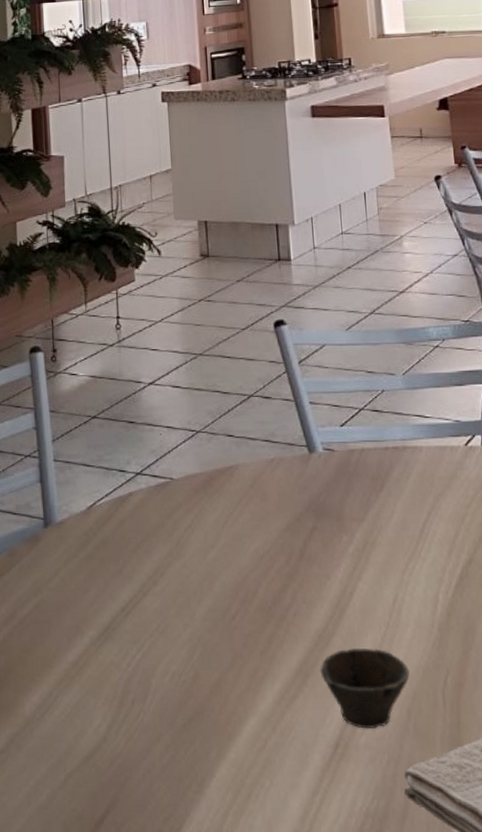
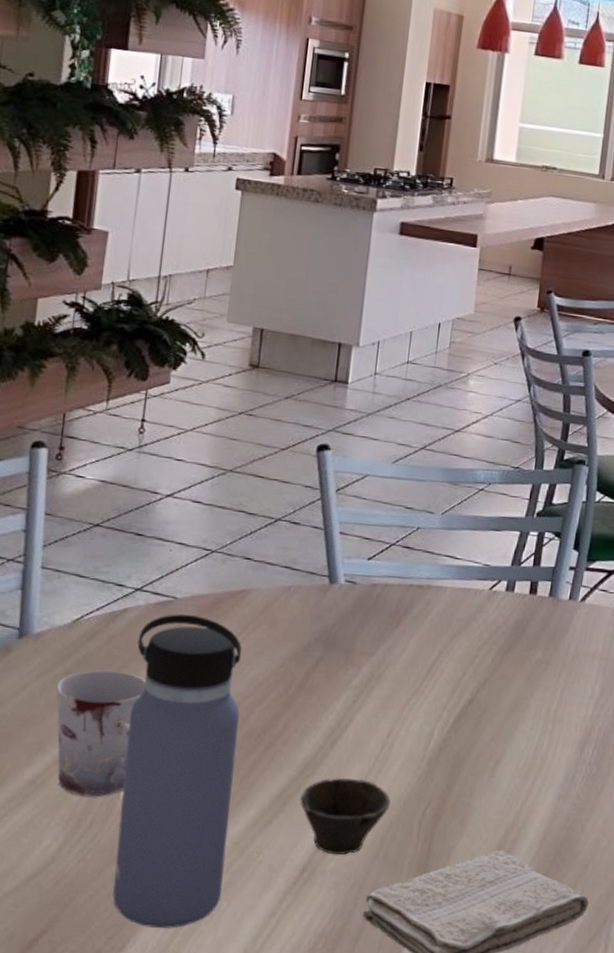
cup: none [83,552,160,677] -> present [56,670,146,798]
water bottle: none [145,494,263,809] -> present [113,614,243,929]

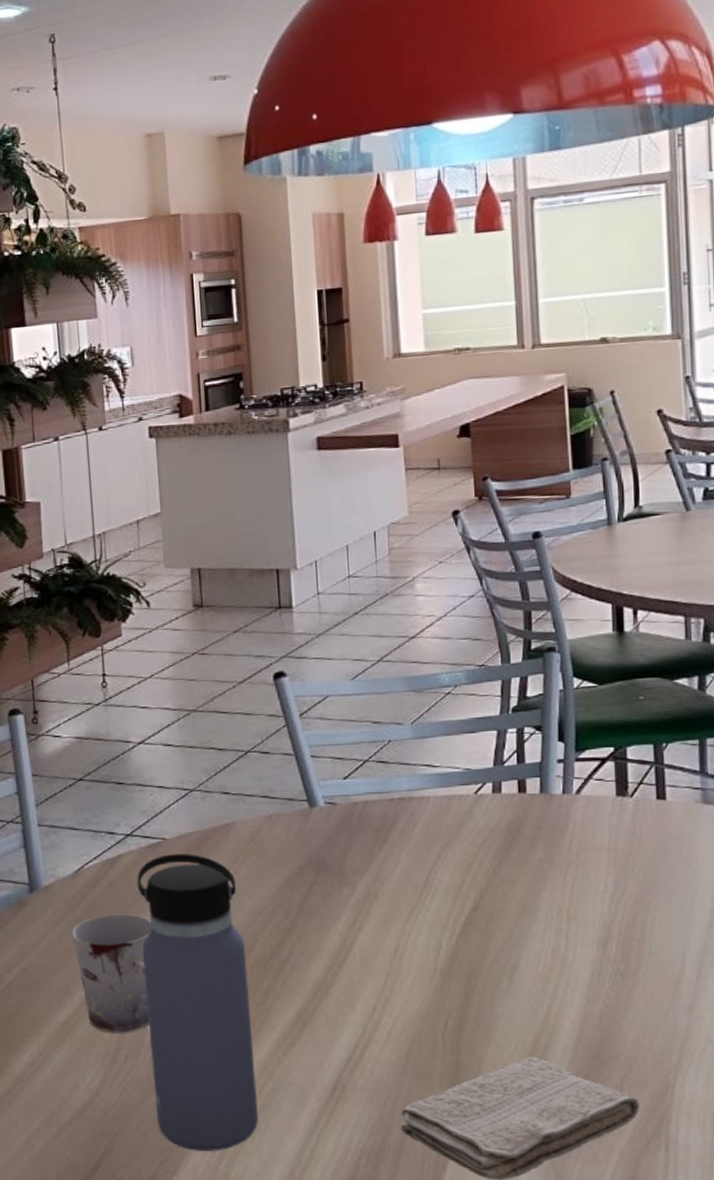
cup: present [300,777,391,856] -> none [318,995,410,1072]

